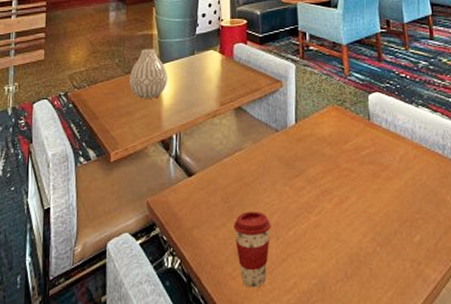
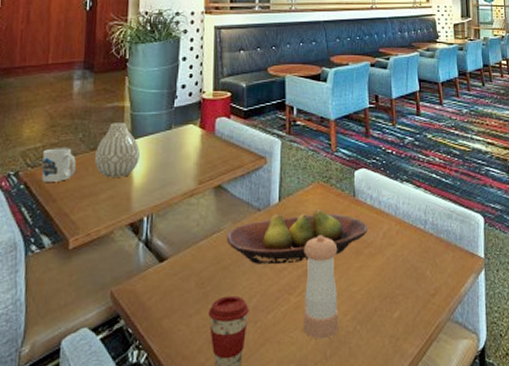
mug: none [86,71,114,102] -> present [41,148,76,182]
fruit bowl: none [247,132,384,184] -> present [226,209,367,265]
pepper shaker: none [321,157,359,258] -> present [303,235,339,340]

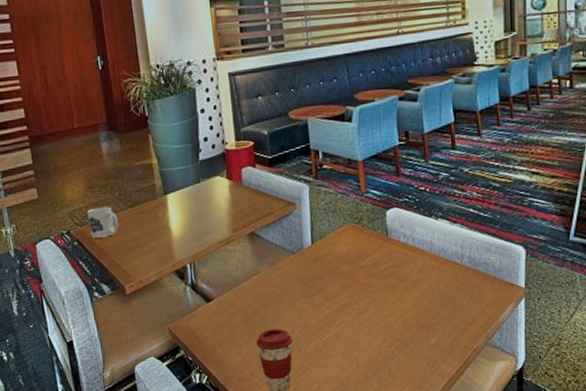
vase: present [95,122,140,178] -> none [133,179,175,231]
fruit bowl: present [226,209,367,265] -> none [264,249,402,301]
pepper shaker: present [303,235,339,340] -> none [339,273,378,363]

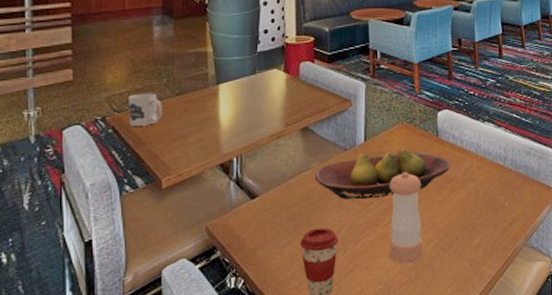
fruit bowl: none [264,249,402,301] -> present [314,148,450,200]
pepper shaker: none [339,273,378,363] -> present [389,172,423,265]

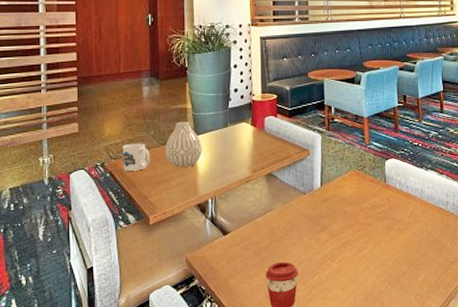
vase: none [181,68,225,121] -> present [166,122,202,167]
fruit bowl: present [314,148,450,200] -> none [277,193,397,238]
pepper shaker: present [389,172,423,265] -> none [342,214,373,296]

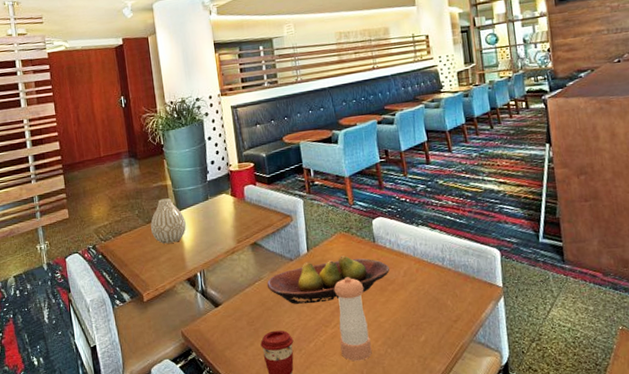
mug: present [123,143,150,171] -> none [111,223,138,252]
fruit bowl: none [277,193,397,238] -> present [266,255,389,304]
pepper shaker: none [342,214,373,296] -> present [334,277,372,361]

